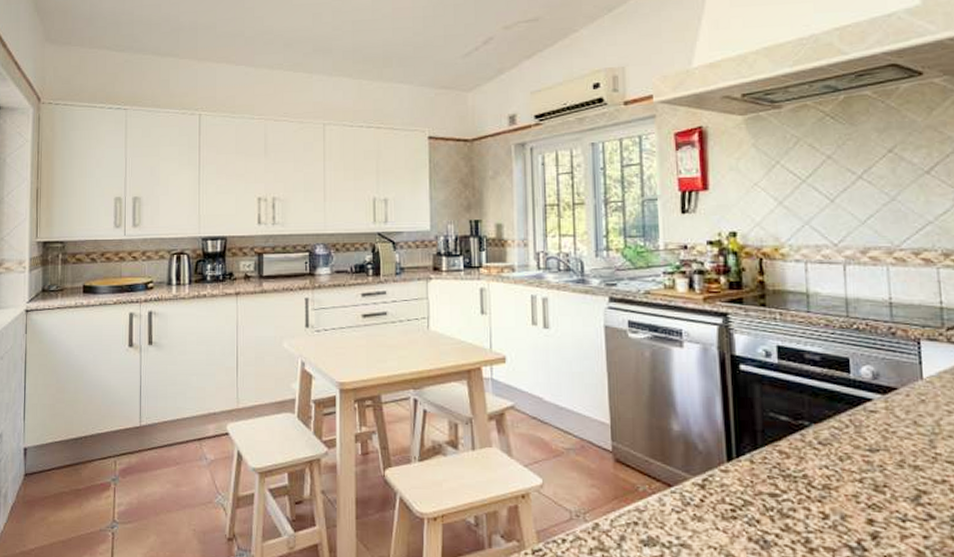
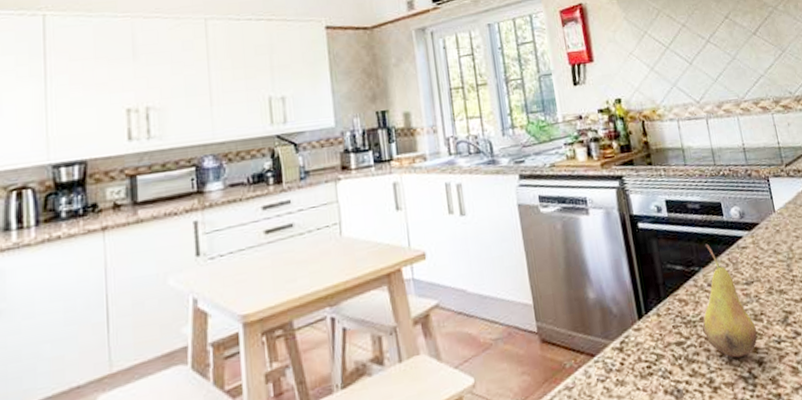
fruit: none [806,399,875,525] -> present [703,243,758,358]

